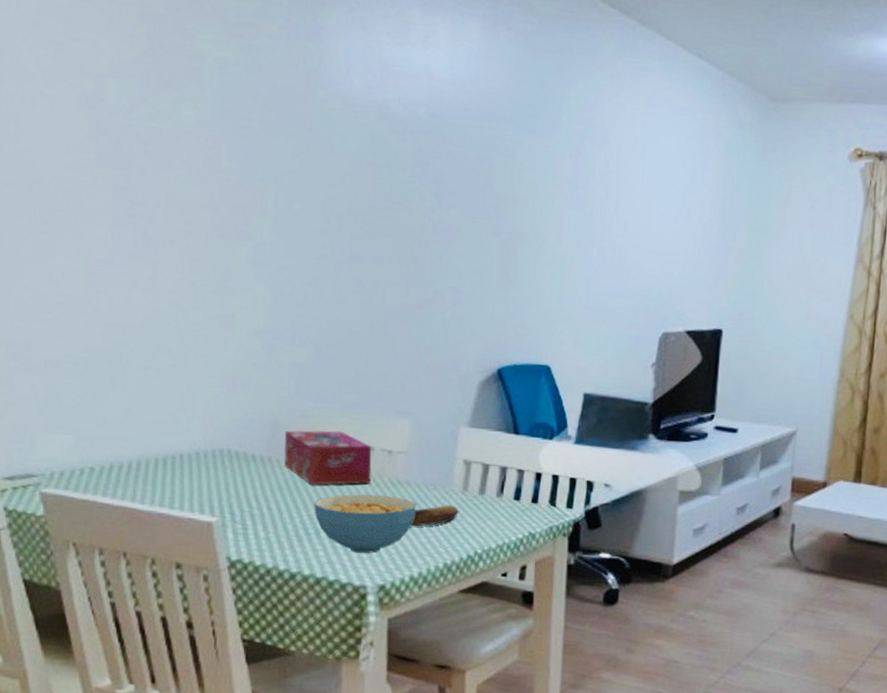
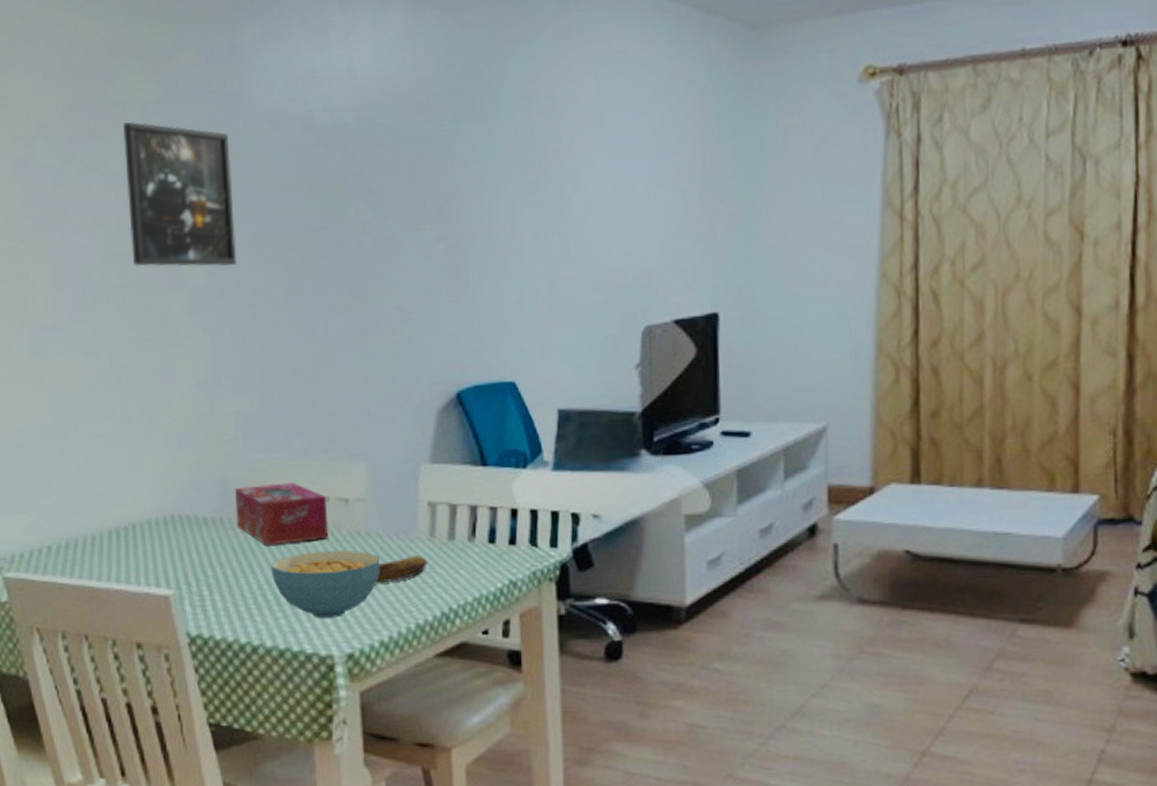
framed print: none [198,78,306,230] -> present [123,122,237,267]

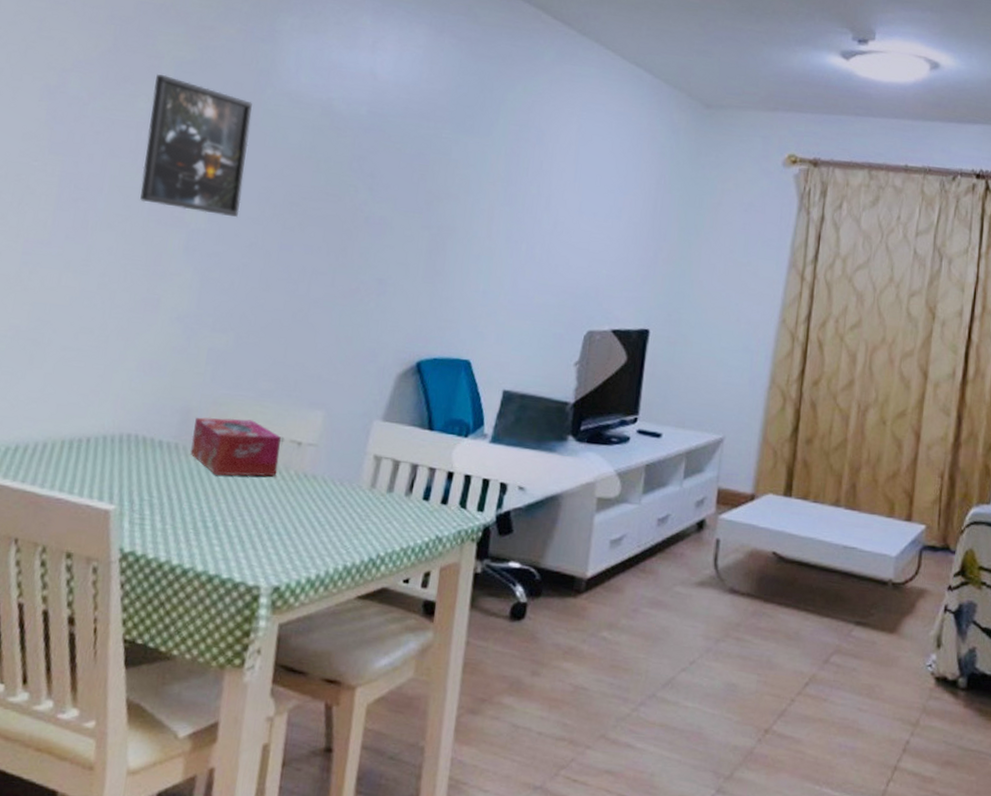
cereal bowl: present [271,550,380,618] -> none [215,486,321,551]
banana: present [375,556,428,584] -> none [313,502,365,524]

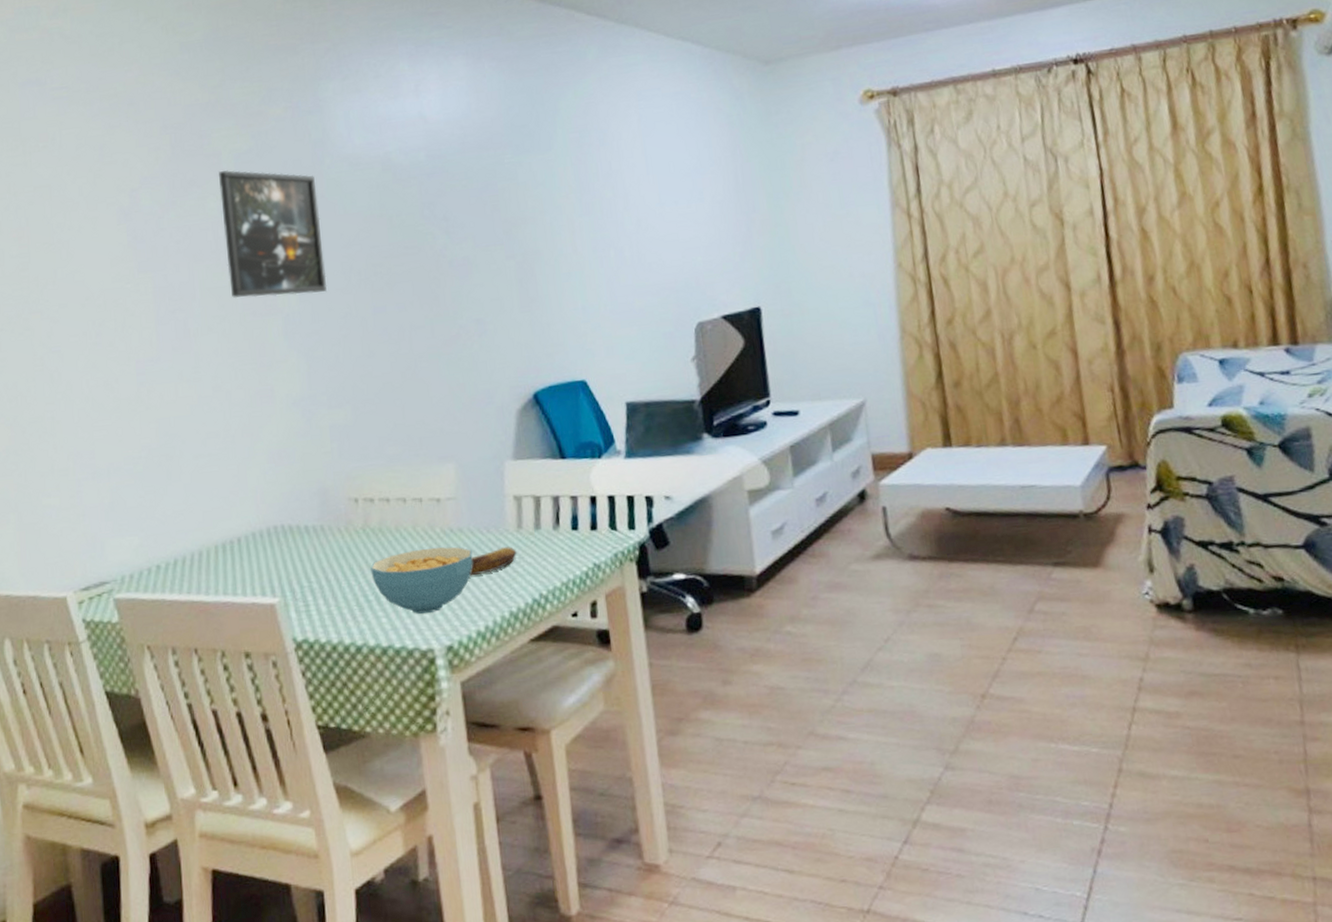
tissue box: present [190,417,281,477] -> none [334,487,424,548]
cereal bowl: none [215,486,321,551] -> present [370,547,473,614]
banana: none [313,502,365,524] -> present [469,547,517,576]

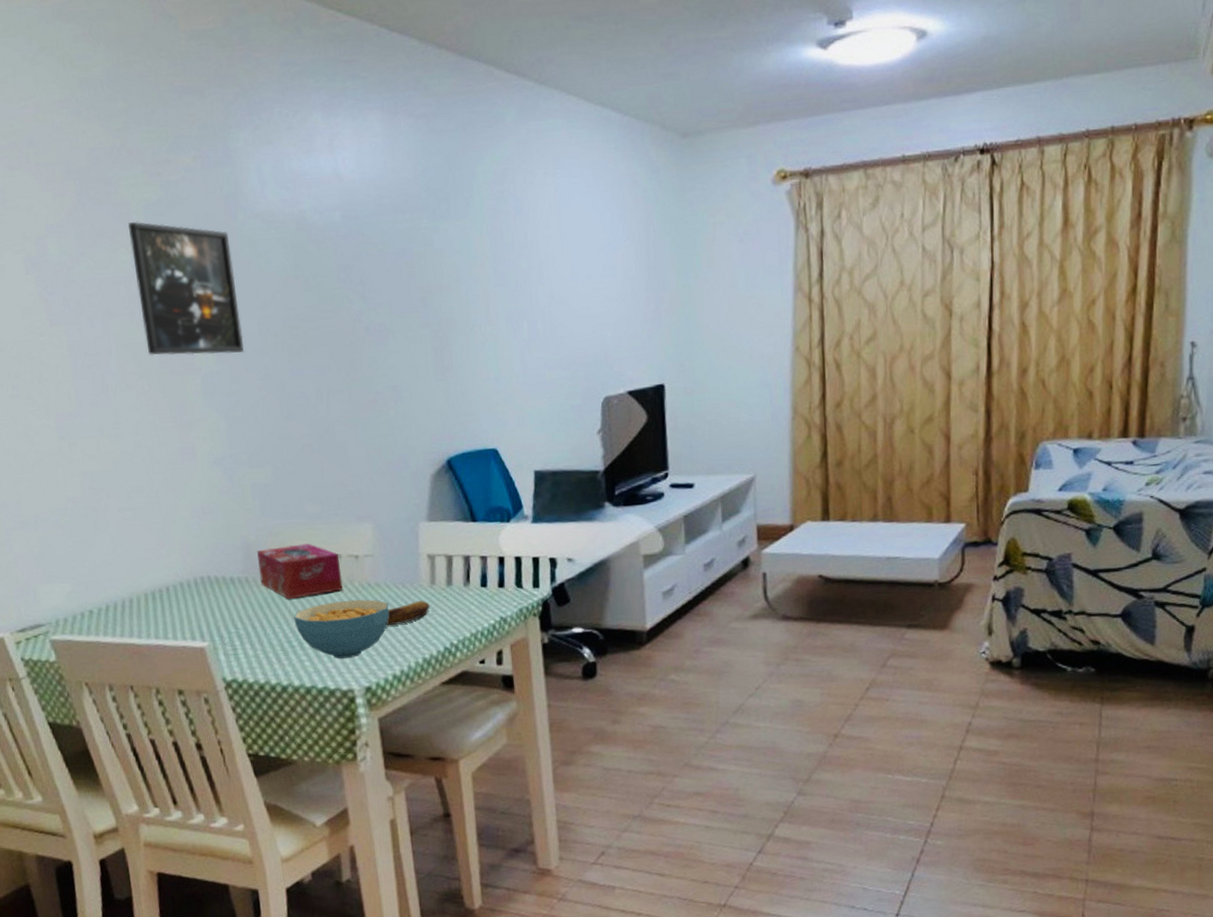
tissue box: none [334,487,424,548] -> present [257,543,343,599]

